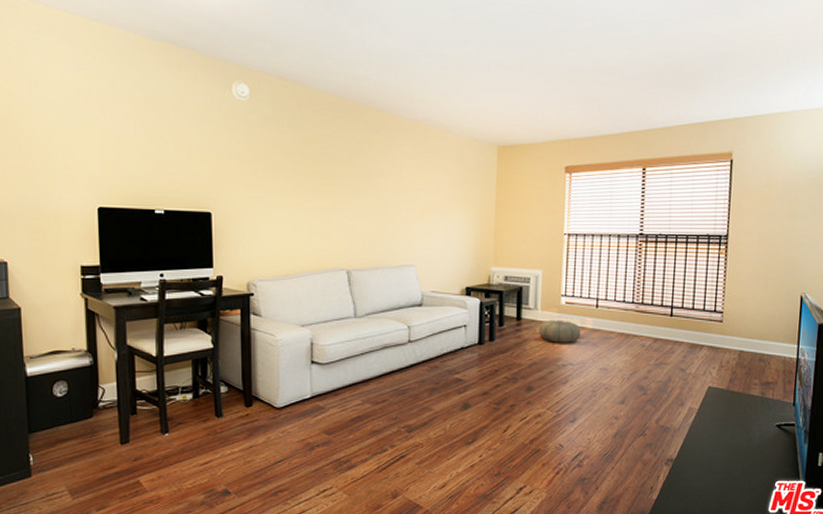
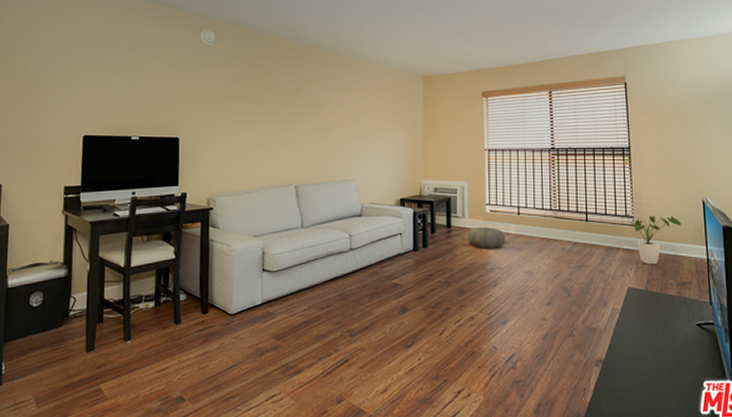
house plant: none [711,308,775,364] -> present [623,213,682,265]

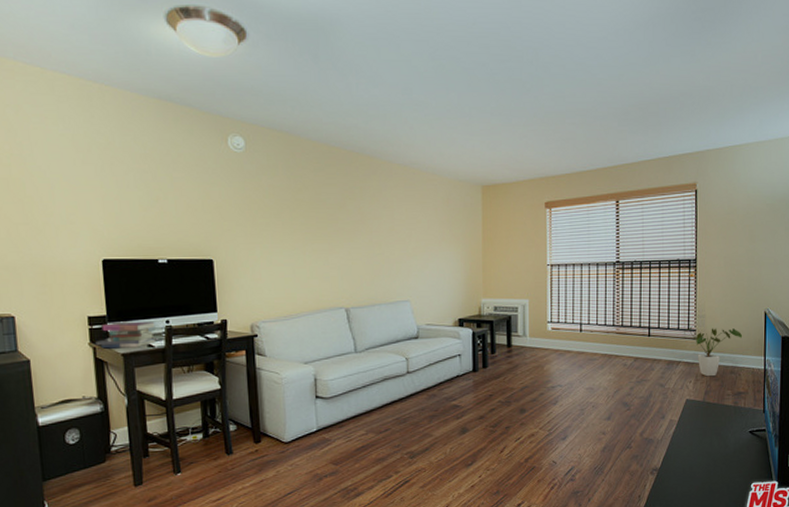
books: none [68,192,123,217] -> present [95,321,157,349]
pouf: present [467,226,506,248] -> none [528,344,567,367]

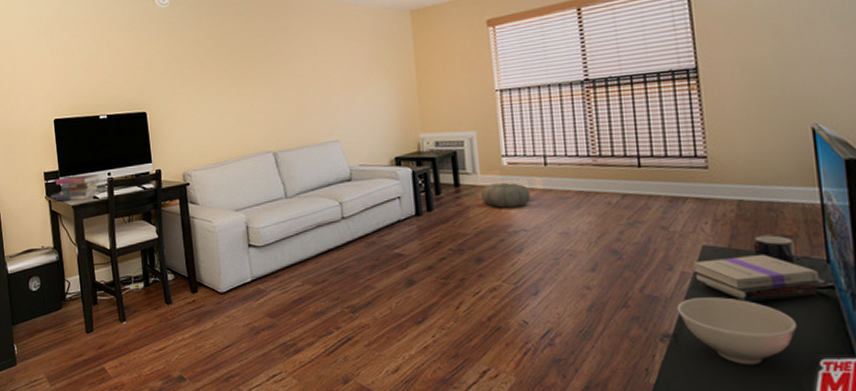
pouf: none [528,344,567,367] -> present [480,182,531,208]
bowl: none [664,439,741,490] -> present [676,297,798,366]
books: none [678,406,762,443] -> present [692,254,829,303]
house plant: present [685,326,743,377] -> none [691,152,781,216]
mug: none [719,392,745,414] -> present [753,235,796,265]

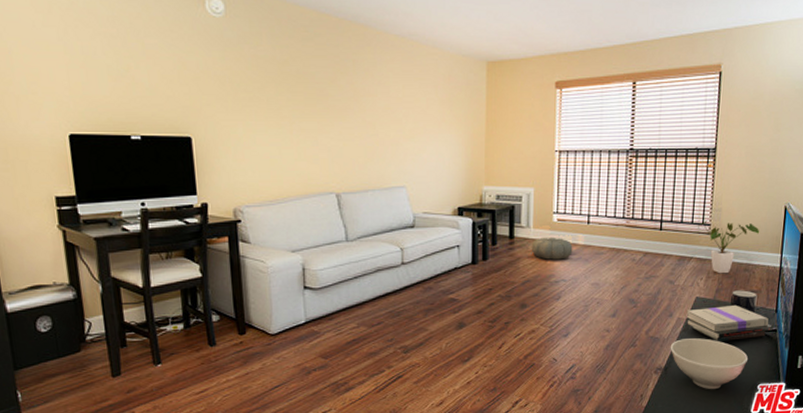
books: present [51,174,101,202] -> none [65,202,132,232]
house plant: none [691,152,781,216] -> present [699,220,760,274]

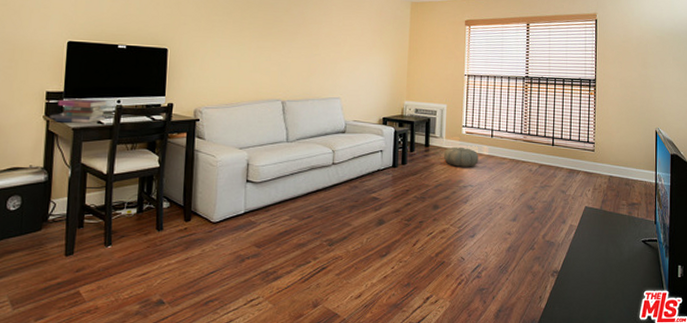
books: none [65,202,132,232] -> present [50,98,107,123]
bowl: present [670,338,749,390] -> none [564,244,634,295]
books: present [686,304,774,342] -> none [577,215,654,249]
house plant: present [699,220,760,274] -> none [585,139,636,187]
mug: present [730,290,758,314] -> none [614,202,638,224]

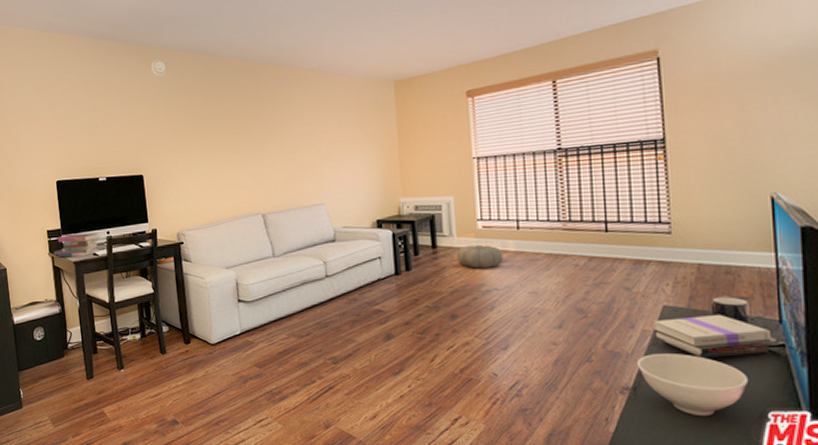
bowl: none [564,244,634,295] -> present [636,354,749,417]
books: none [577,215,654,249] -> present [652,314,780,359]
mug: none [614,202,638,224] -> present [710,297,750,325]

